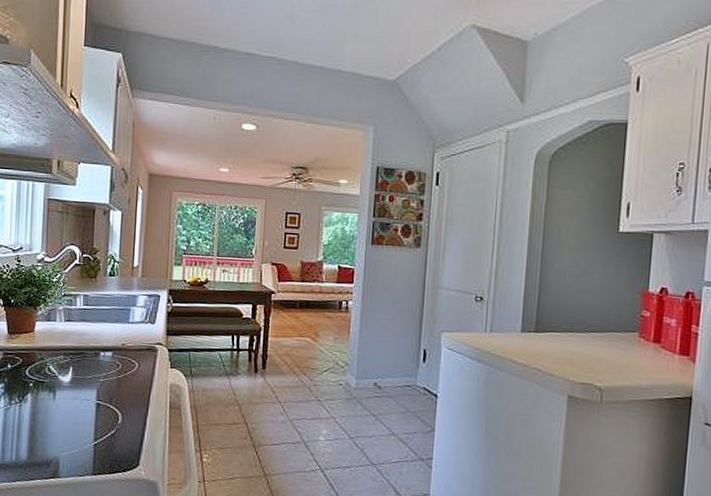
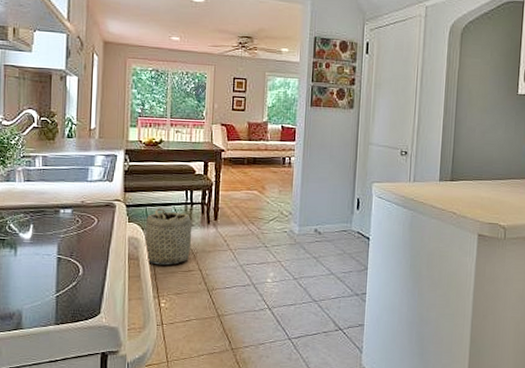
basket: none [186,353,238,417] -> present [144,207,192,265]

